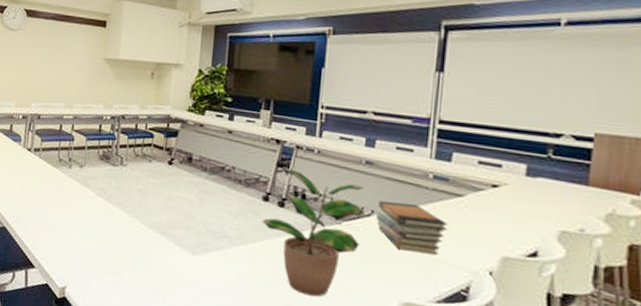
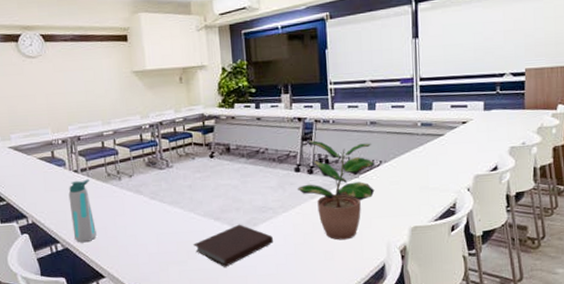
water bottle: none [13,159,40,226] -> present [68,179,96,243]
notebook: none [132,245,224,291] -> present [192,224,273,267]
book stack: present [375,200,448,256] -> none [383,148,436,187]

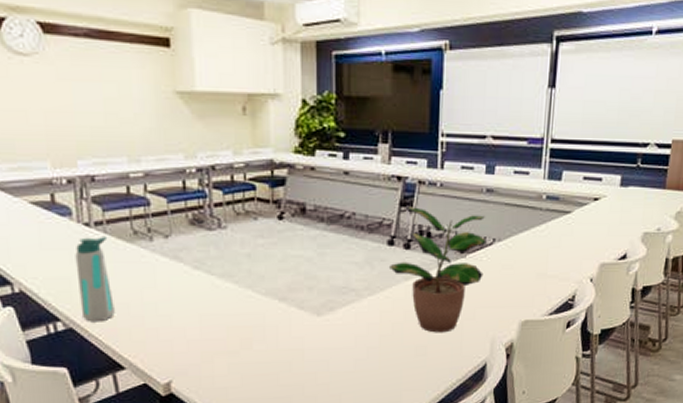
notebook: present [192,224,273,267] -> none [248,307,353,361]

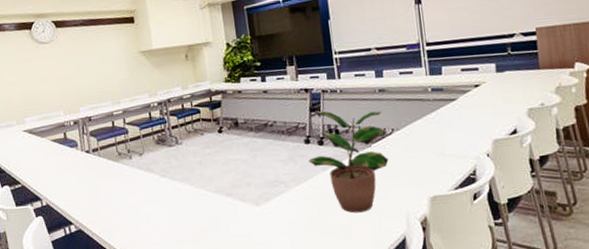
water bottle: present [75,237,115,322] -> none [81,159,109,224]

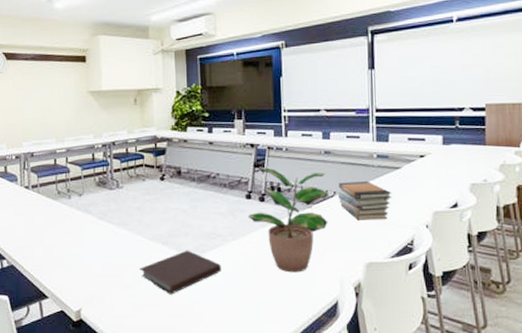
notebook: none [205,199,287,245] -> present [138,250,221,294]
book stack: none [395,115,451,155] -> present [337,180,392,220]

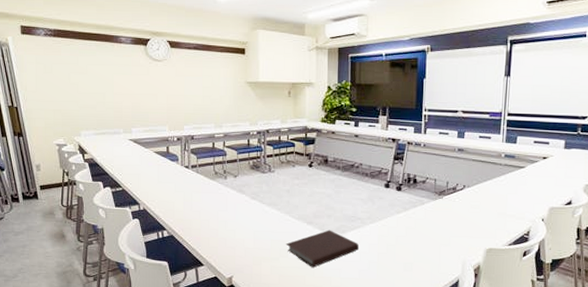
potted plant: present [247,168,330,273] -> none [385,160,460,254]
book stack: present [337,180,392,220] -> none [466,177,515,212]

